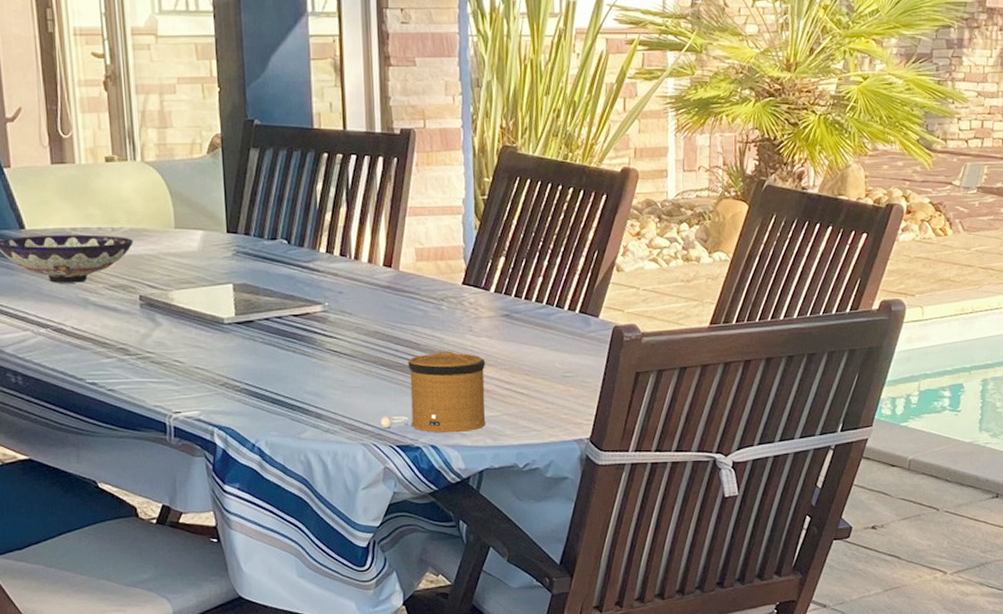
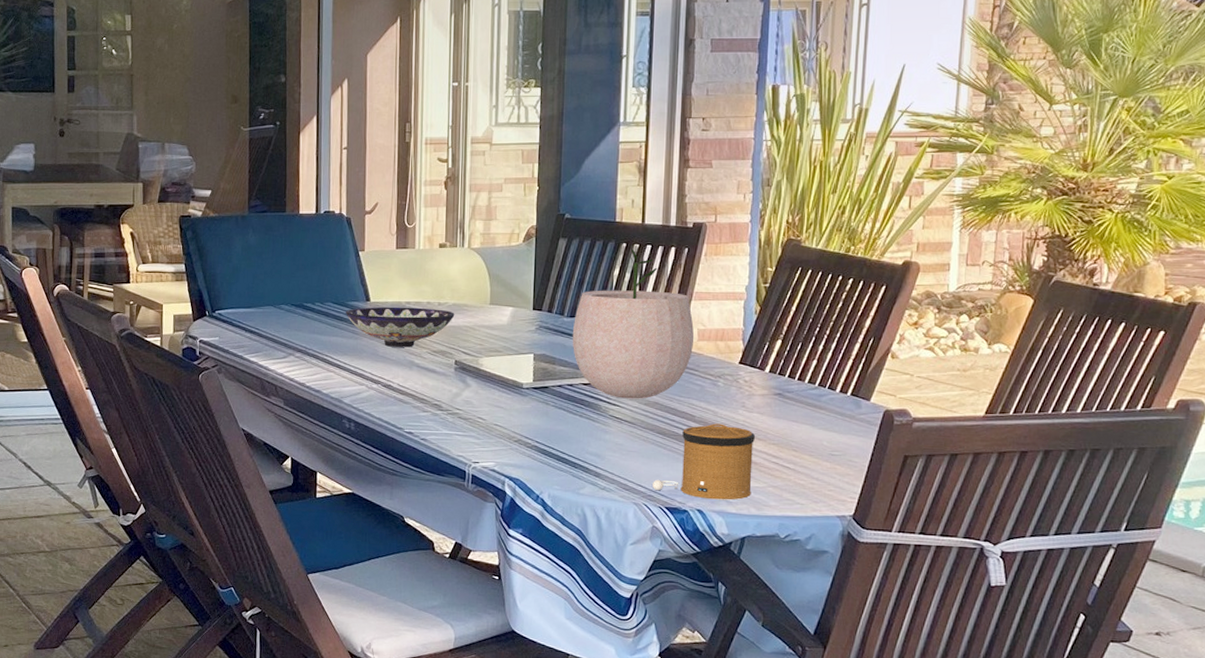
plant pot: none [275,160,413,330] -> present [572,249,695,399]

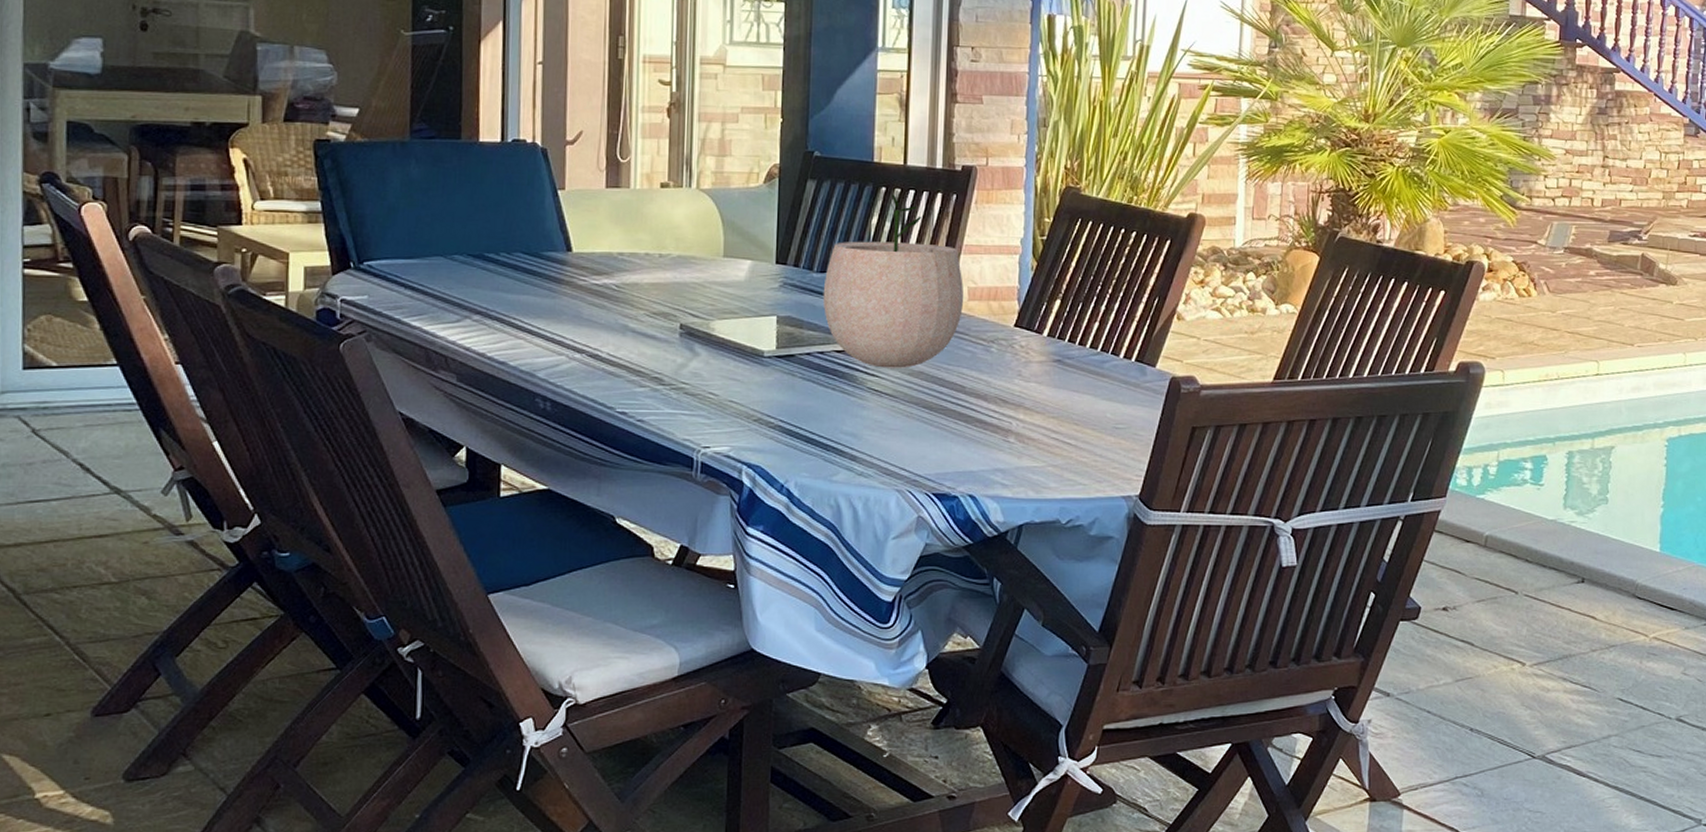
bowl: present [346,306,455,347] -> none [540,258,680,308]
speaker: present [653,423,756,500] -> none [918,395,1034,483]

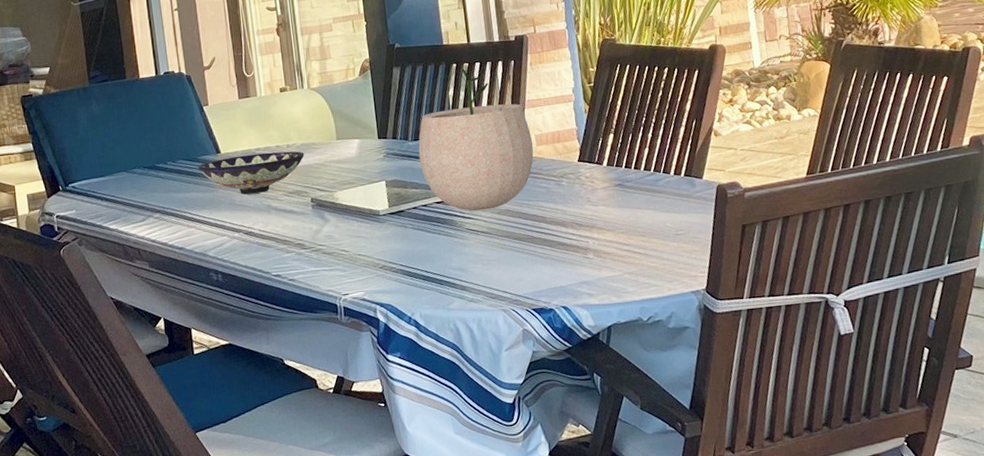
bowl: none [540,258,680,308] -> present [198,151,305,195]

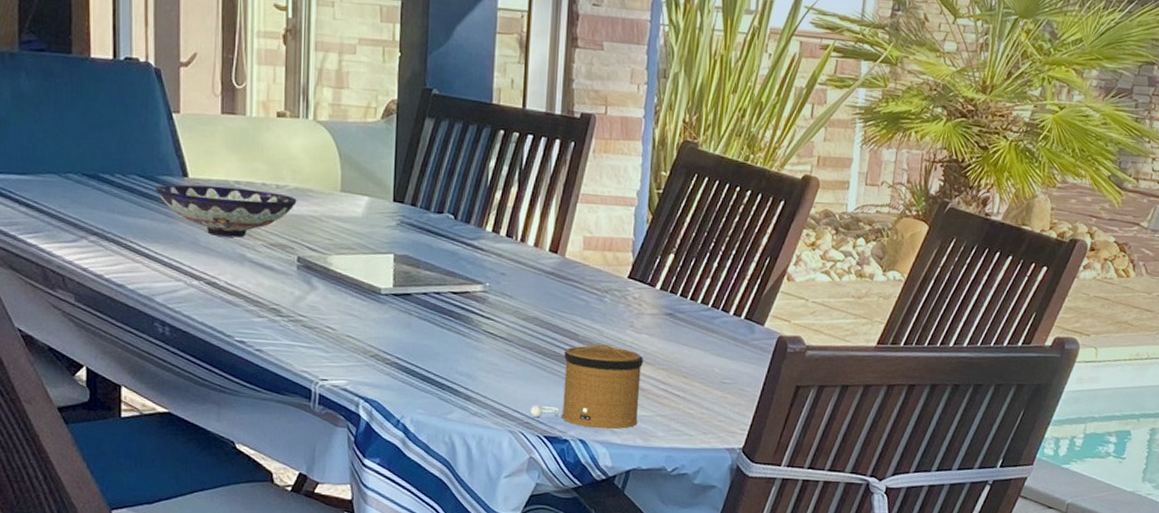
plant pot: present [418,68,534,211] -> none [439,138,580,313]
speaker: none [516,221,610,295] -> present [530,344,644,430]

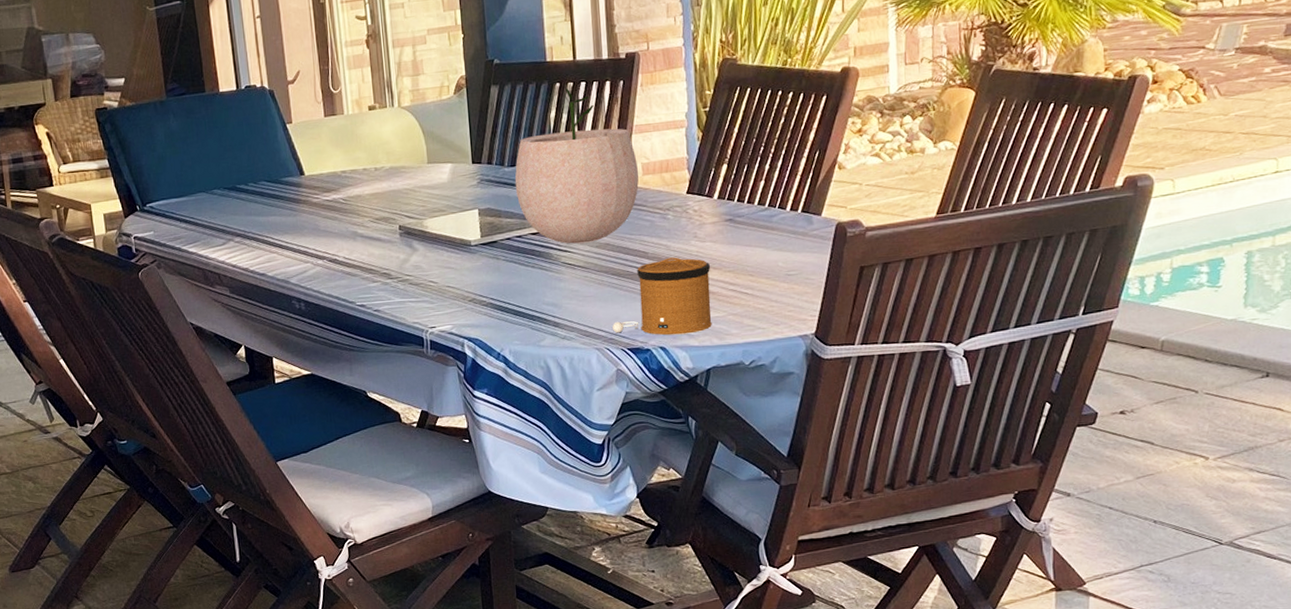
bowl: present [156,184,297,238] -> none [281,174,393,220]
plant pot: none [439,138,580,313] -> present [515,88,639,244]

